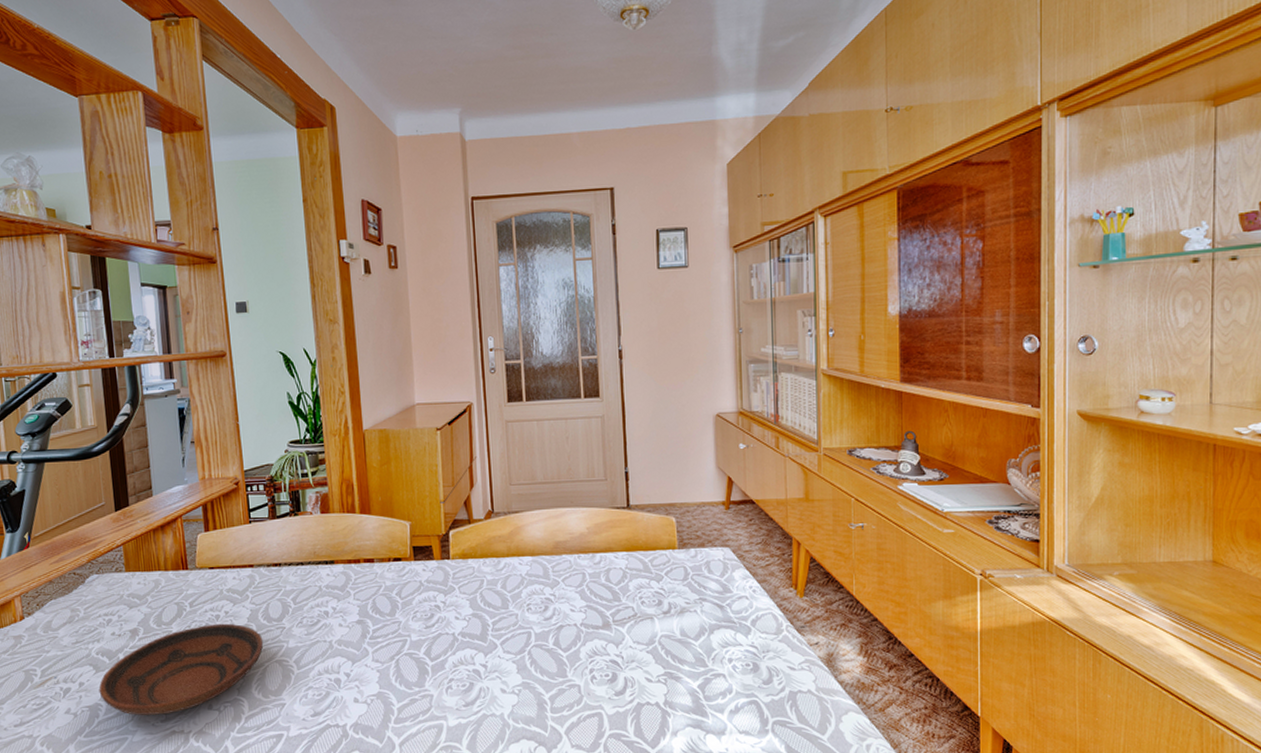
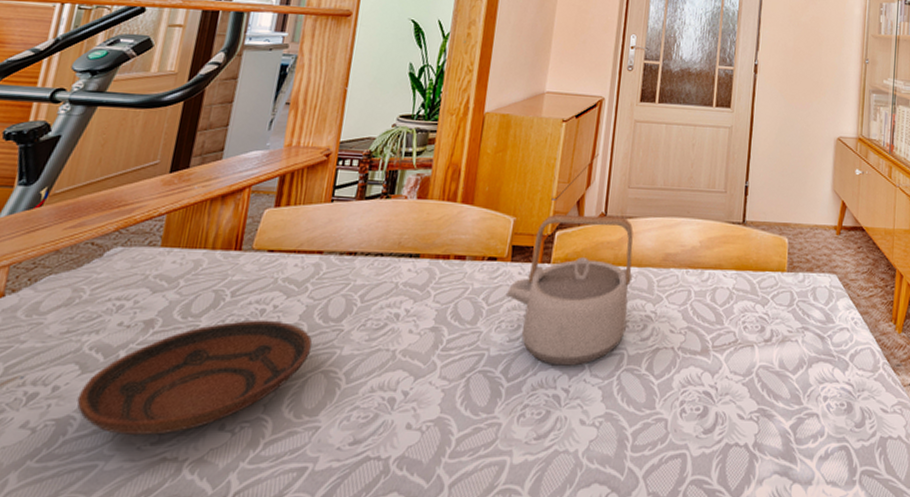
teapot: none [415,512,529,646] -> present [505,214,633,366]

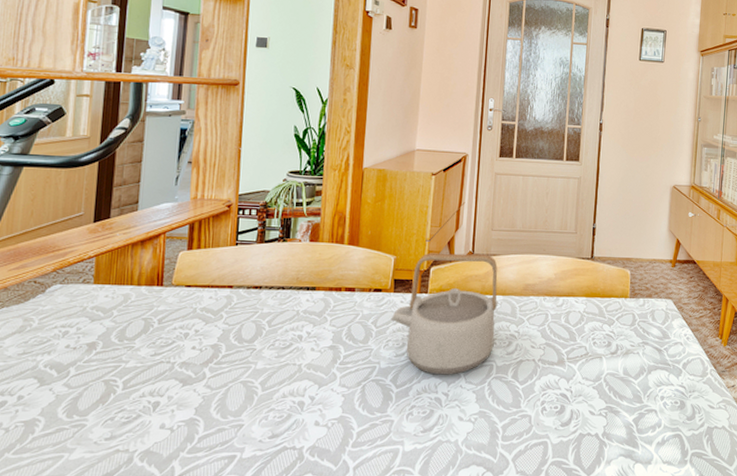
bowl: present [76,319,313,435] -> none [39,341,231,432]

